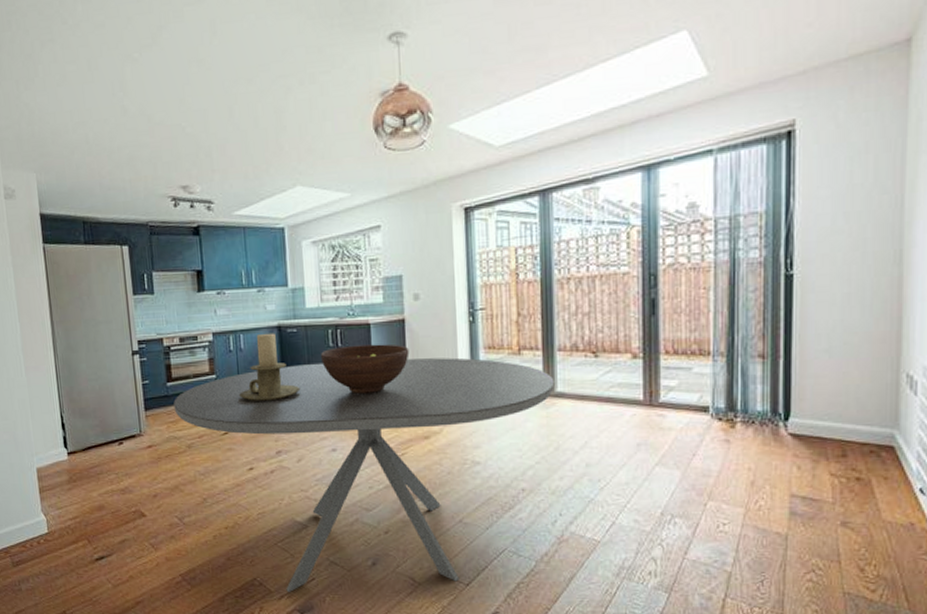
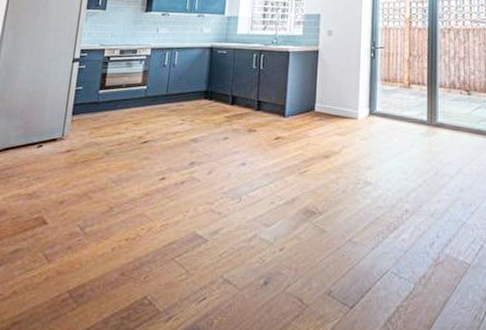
dining table: present [173,357,555,592] -> none [101,82,436,313]
candle holder: present [239,333,301,402] -> none [165,52,222,115]
fruit bowl: present [321,344,410,394] -> none [244,69,320,113]

